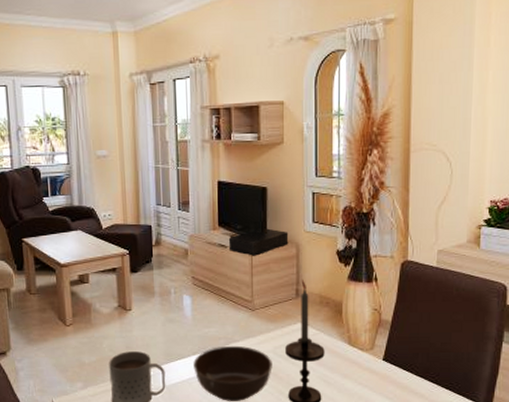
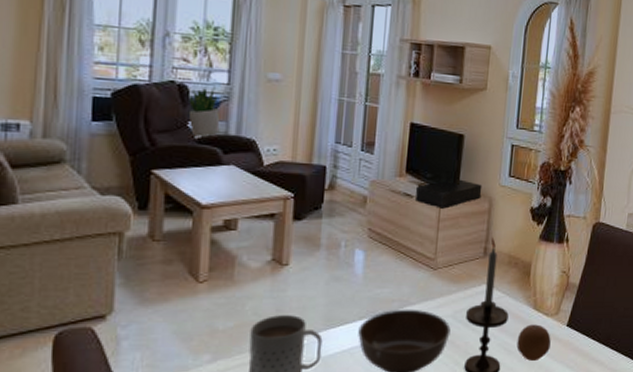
planter: none [39,166,67,209] -> present [187,86,221,137]
fruit: none [335,359,368,392] -> present [516,324,551,361]

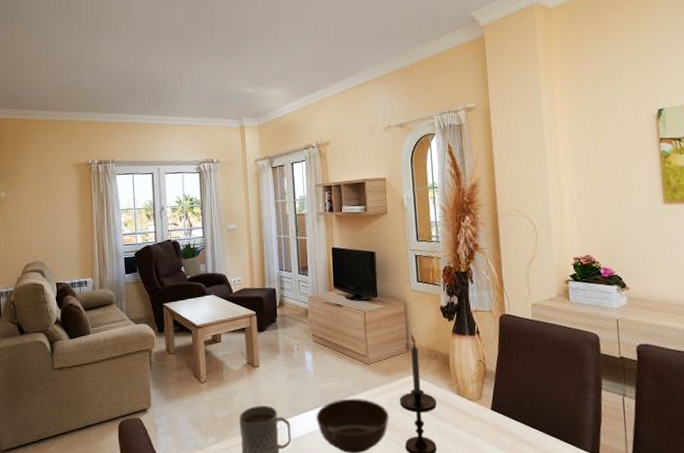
game console: present [415,179,483,209] -> none [343,288,397,314]
fruit: present [516,324,551,361] -> none [447,409,479,442]

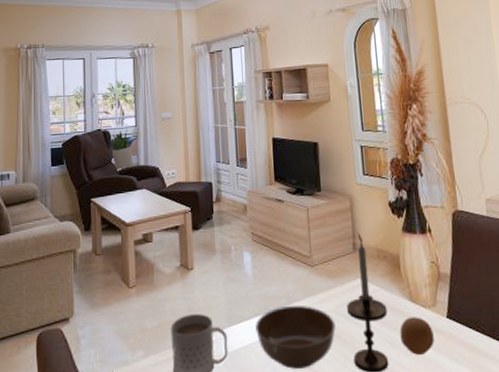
fruit: none [447,409,479,442] -> present [399,317,434,355]

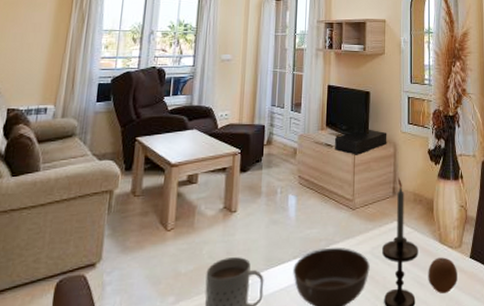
planter: present [110,129,133,170] -> none [164,68,187,108]
game console: none [284,182,342,210] -> present [334,129,387,155]

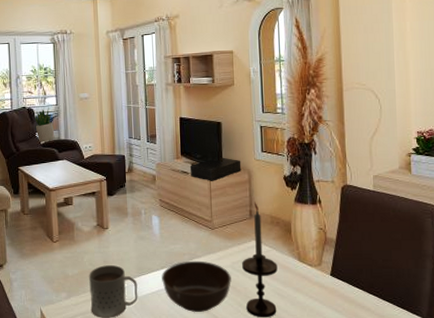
planter: none [164,68,187,108] -> present [33,107,55,142]
fruit: present [428,257,457,293] -> none [288,274,318,305]

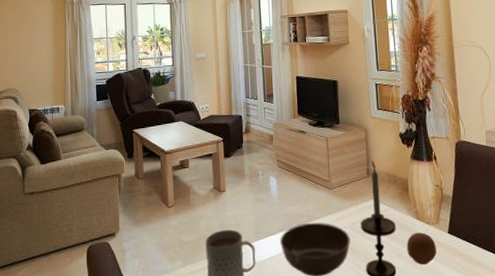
game console: present [189,157,242,181] -> none [307,115,358,140]
fruit: none [288,274,318,305] -> present [406,232,437,265]

